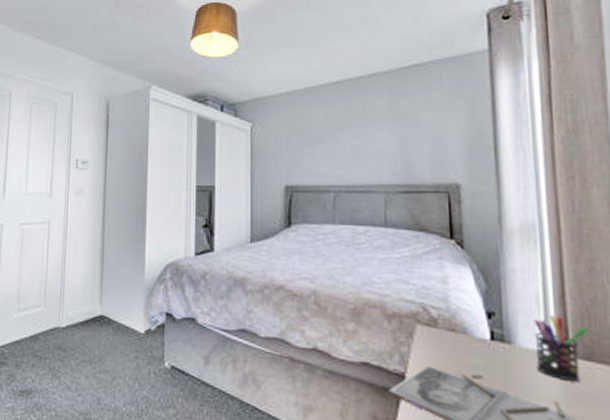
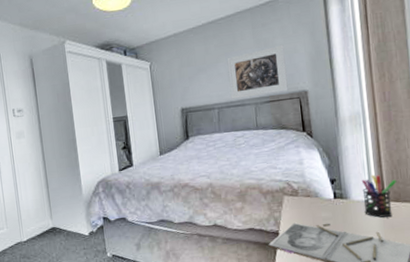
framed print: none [352,121,433,183] -> present [227,45,288,99]

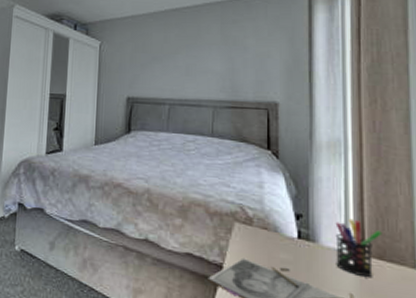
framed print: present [227,45,288,99] -> none [186,46,255,99]

